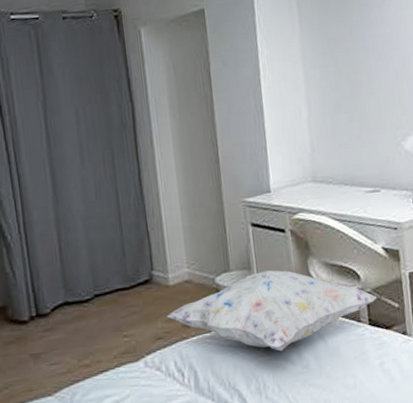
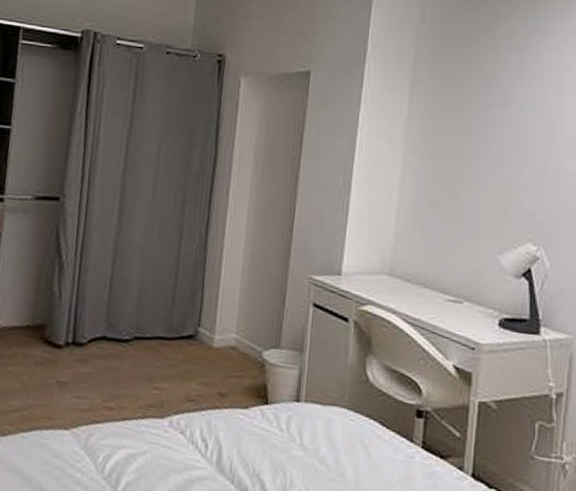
decorative pillow: present [166,270,378,352] -> none [203,357,437,451]

